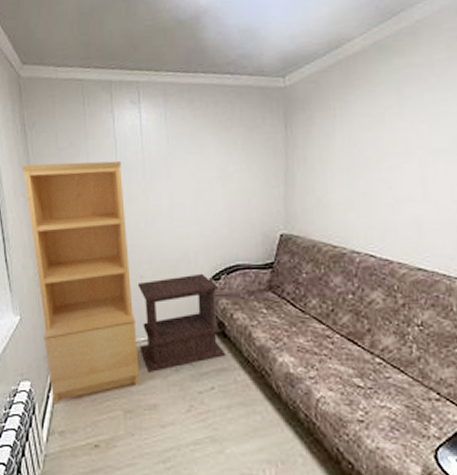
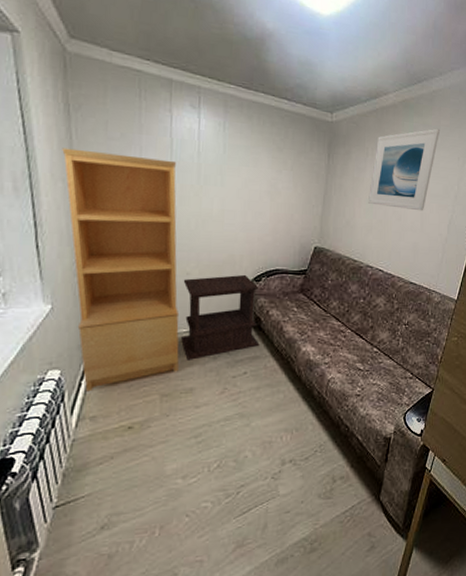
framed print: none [342,65,434,175] -> present [368,128,440,211]

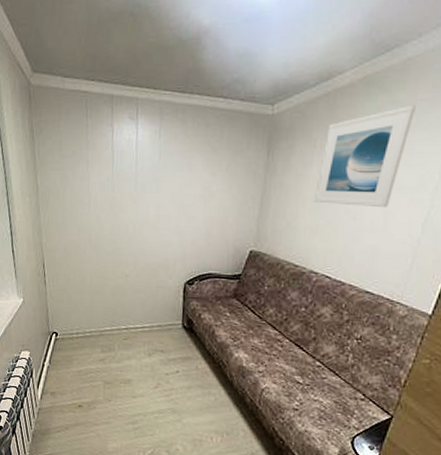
bookcase: present [62,147,180,392] -> none [29,168,120,372]
side table: present [181,274,260,360] -> none [121,277,192,355]

